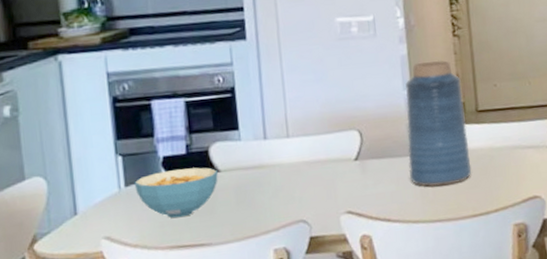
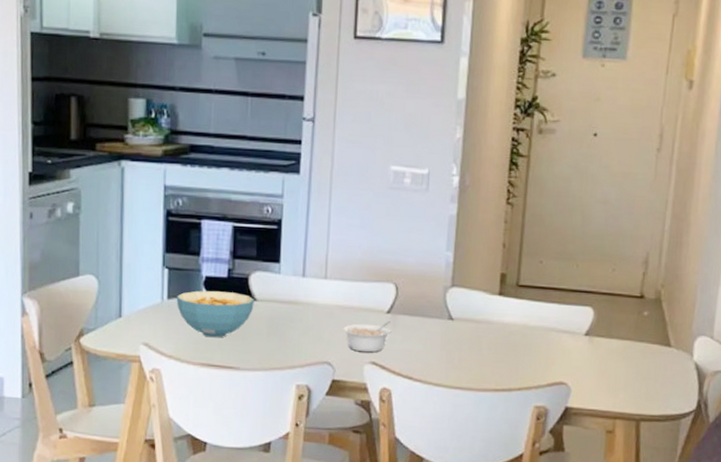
legume: none [312,167,362,204] -> present [342,321,392,353]
vase: present [405,60,472,187] -> none [439,225,507,355]

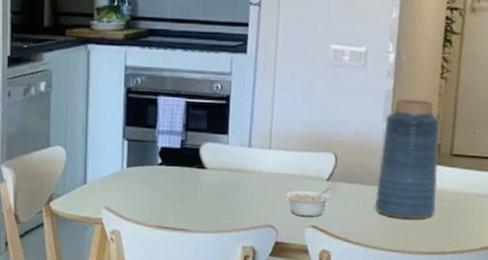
cereal bowl: present [176,290,254,338] -> none [134,160,205,203]
vase: none [439,225,507,355] -> present [375,98,441,220]

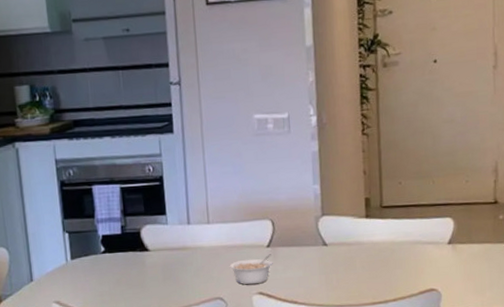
vase: present [375,98,441,220] -> none [315,157,374,275]

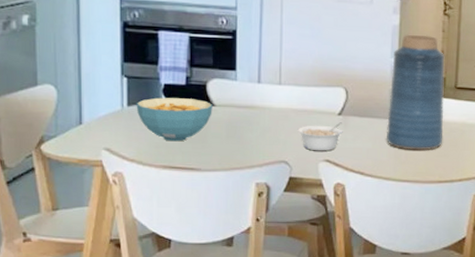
cereal bowl: none [78,246,148,289] -> present [136,97,213,142]
vase: none [315,157,374,275] -> present [387,34,445,151]

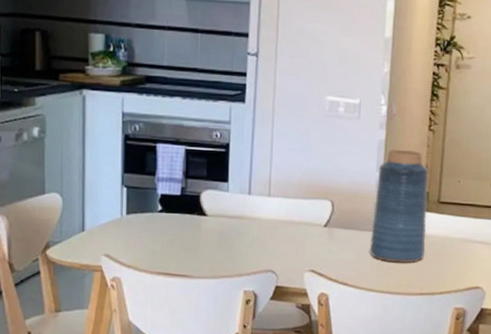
cereal bowl: present [136,97,213,142] -> none [134,207,205,249]
legume: present [297,122,343,151] -> none [285,234,329,262]

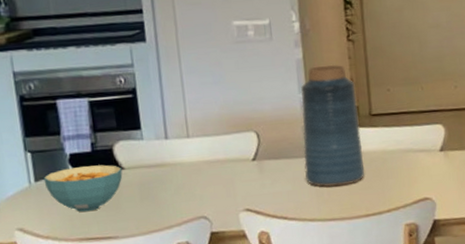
cereal bowl: none [134,207,205,249] -> present [43,164,123,212]

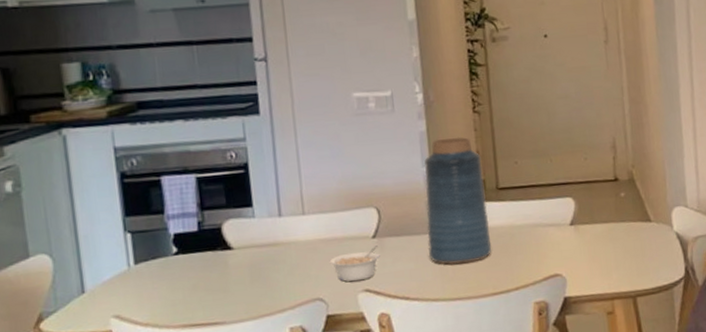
cereal bowl: present [43,164,123,212] -> none [144,245,232,297]
legume: none [212,168,260,202] -> present [329,245,380,282]

